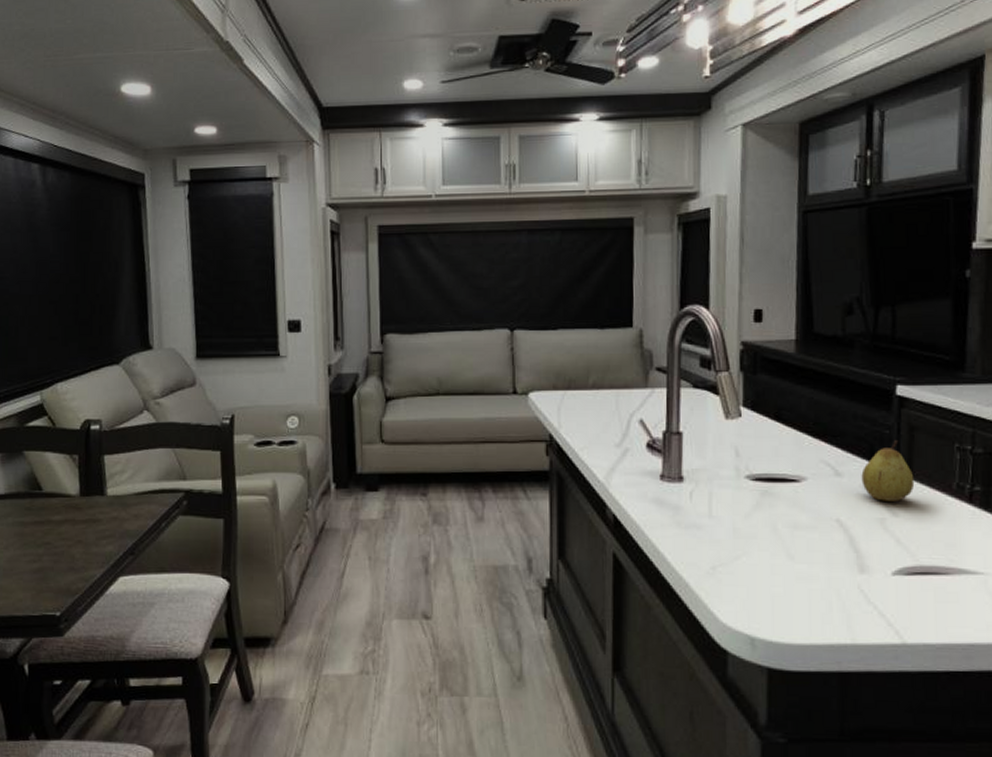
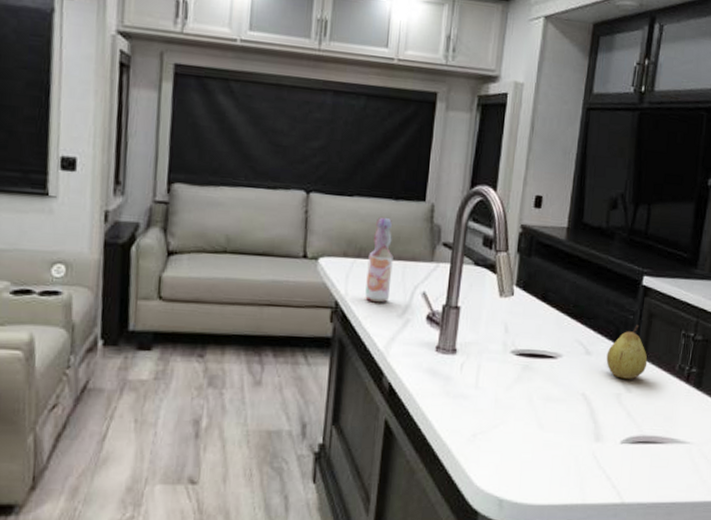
bottle: none [579,347,605,433] -> present [365,216,393,303]

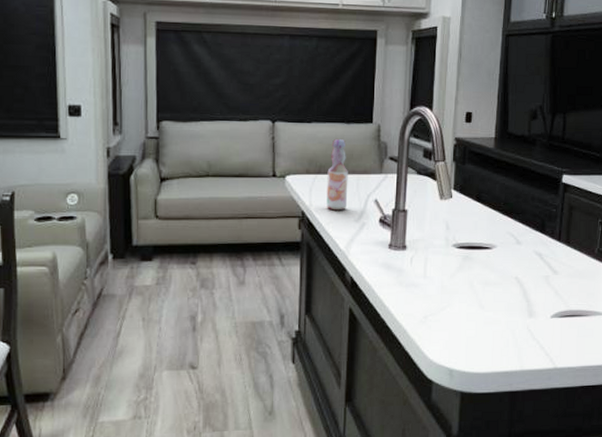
fruit: present [606,325,648,379] -> none [534,217,570,263]

